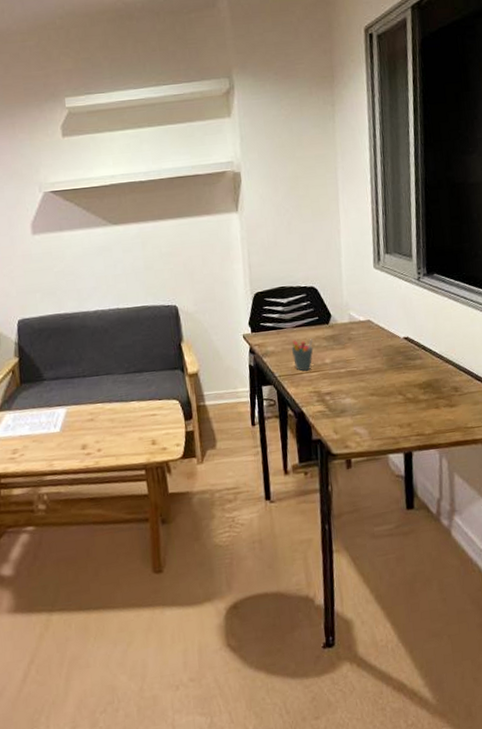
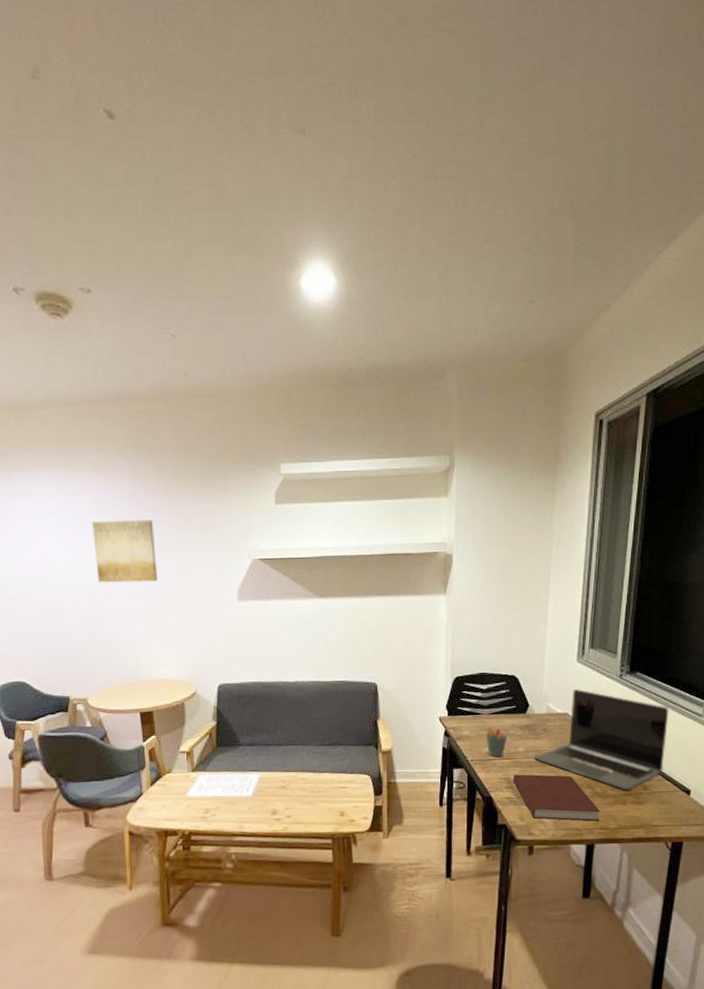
notebook: none [322,383,415,431] -> present [513,774,600,821]
laptop: none [342,294,472,394] -> present [535,688,669,791]

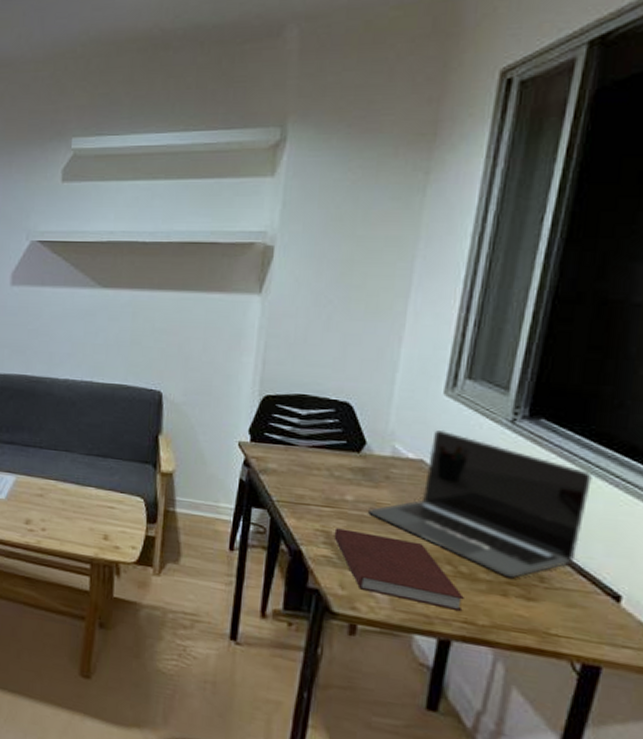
pen holder: present [486,726,509,758] -> none [300,462,334,504]

